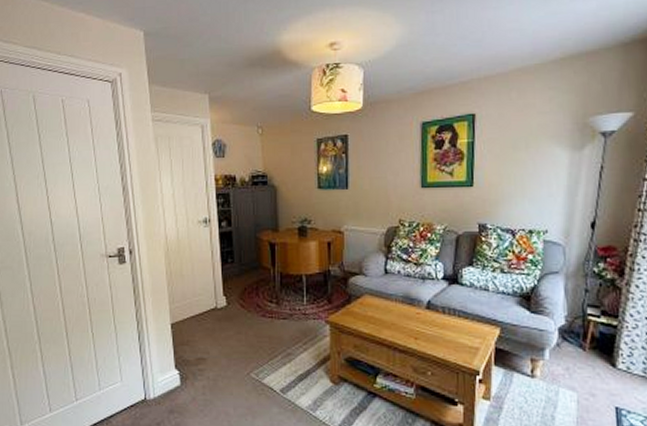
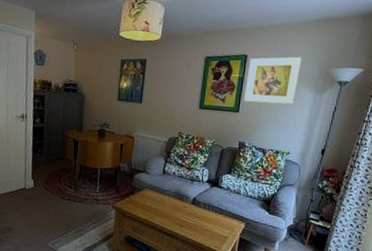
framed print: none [477,107,548,171] -> present [244,56,302,105]

